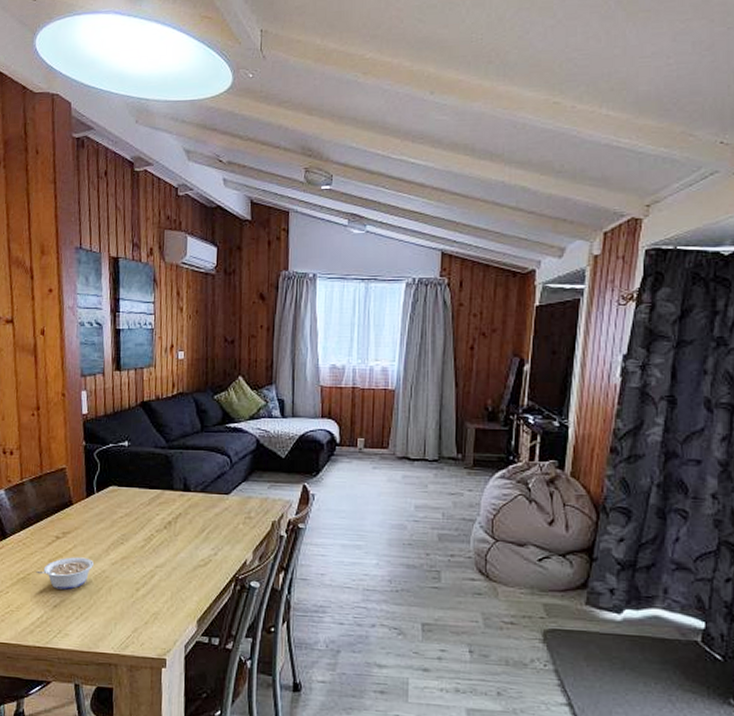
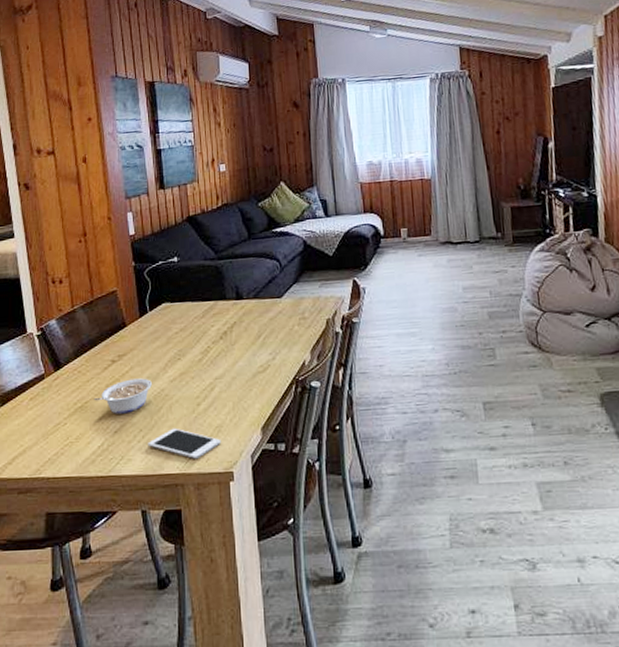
cell phone: none [85,609,157,643] -> present [148,428,222,460]

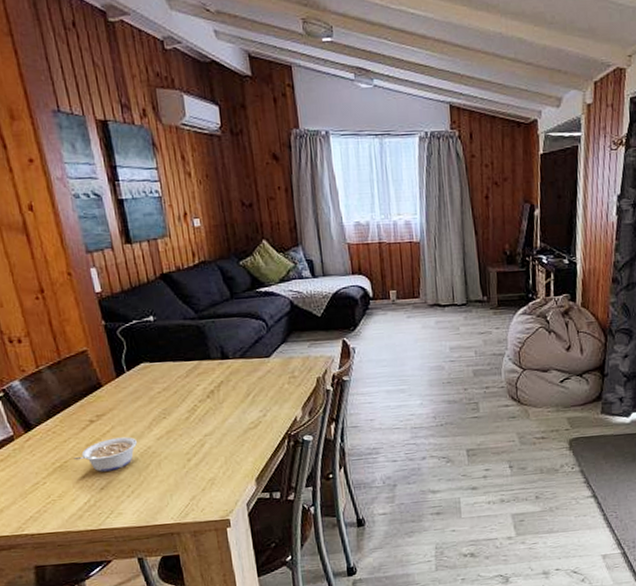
cell phone: present [148,428,222,460] -> none [138,482,216,511]

